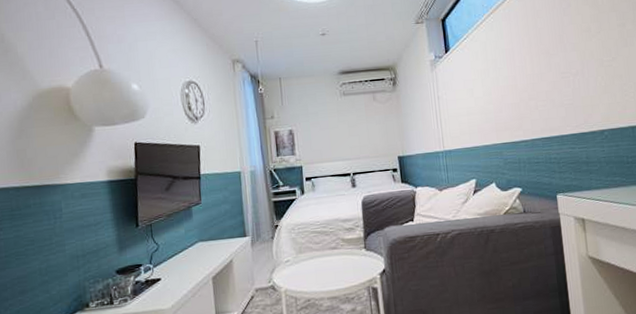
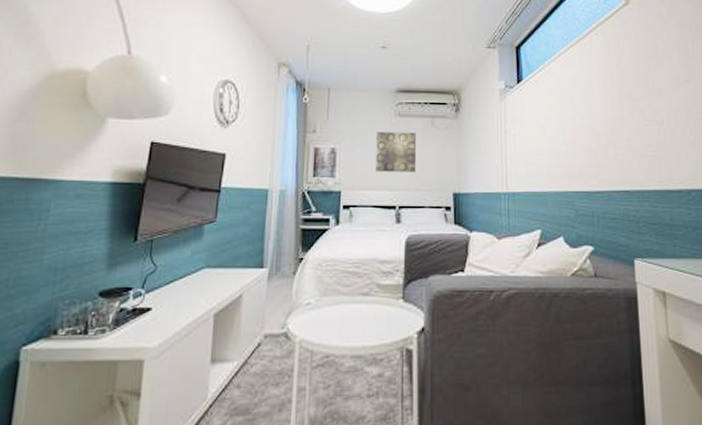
wall art: none [326,108,365,146] -> present [376,131,417,172]

